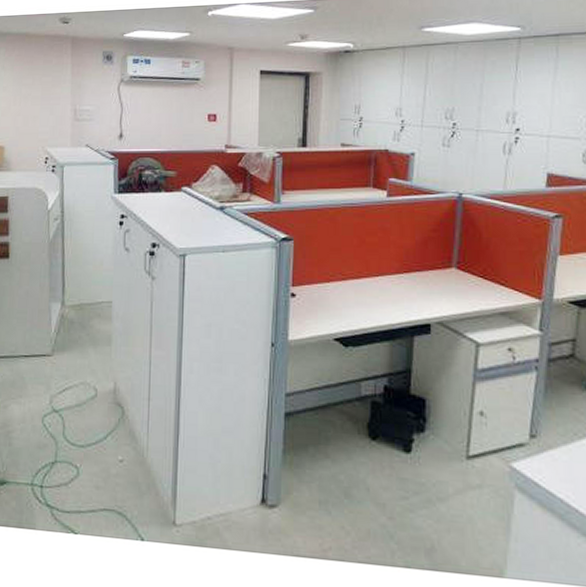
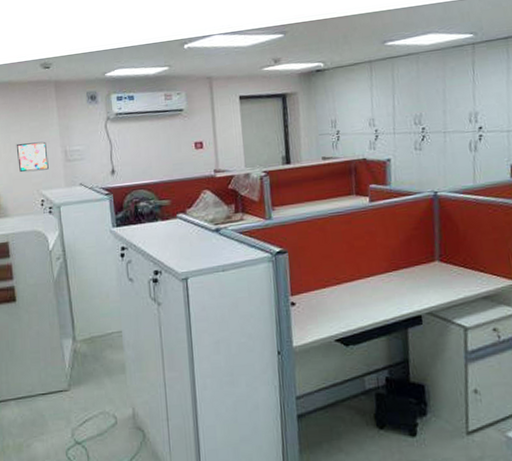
wall art: none [26,97,57,128] -> present [16,141,49,173]

